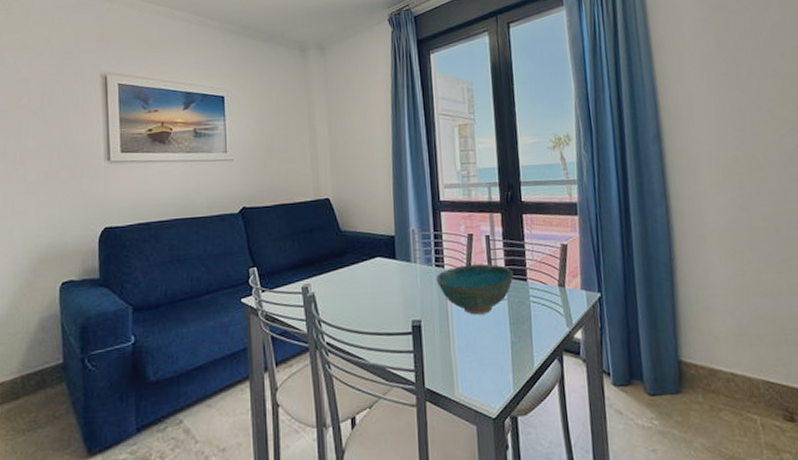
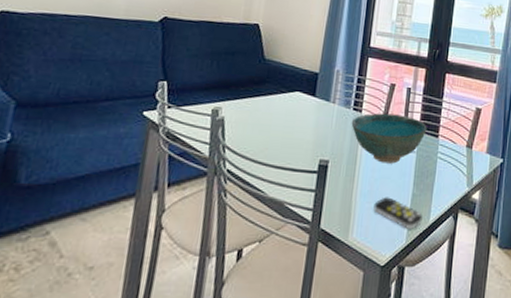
remote control: none [474,348,528,378] -> present [373,197,424,229]

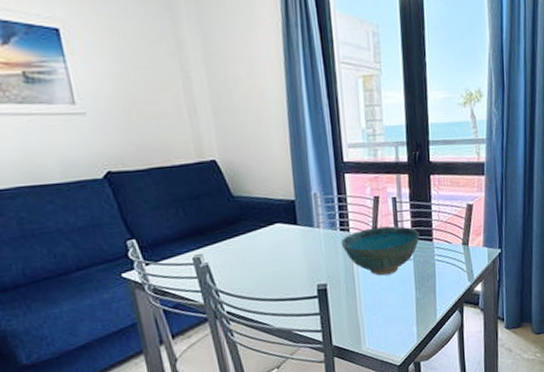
remote control: present [373,197,424,229] -> none [380,305,431,330]

